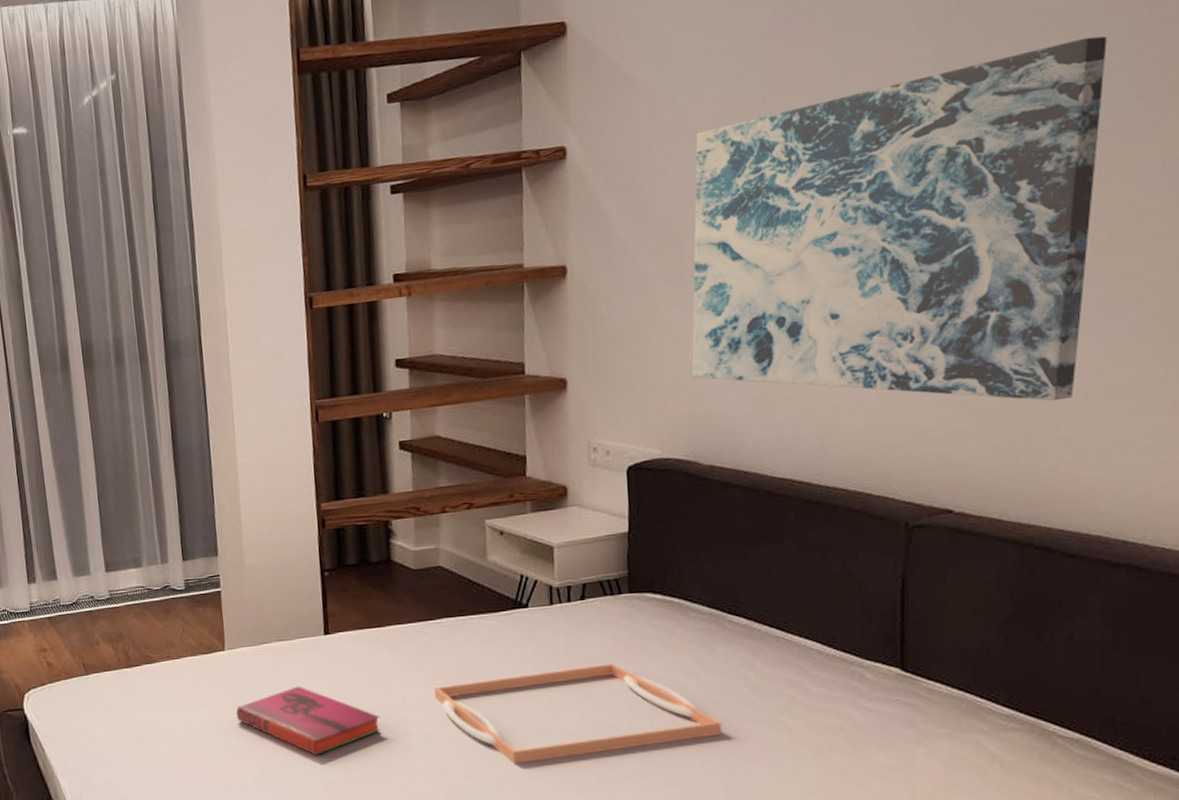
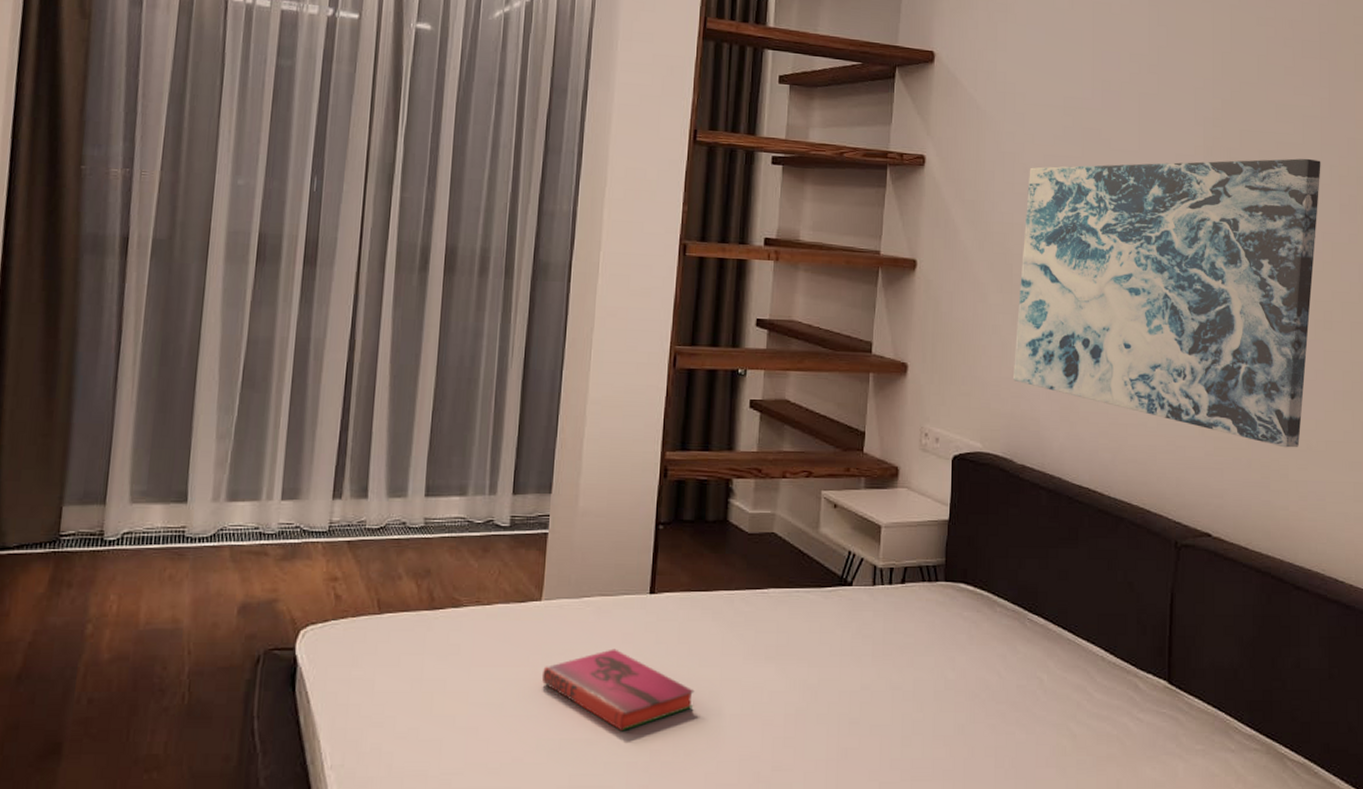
serving tray: present [434,663,722,764] -> none [752,652,1017,755]

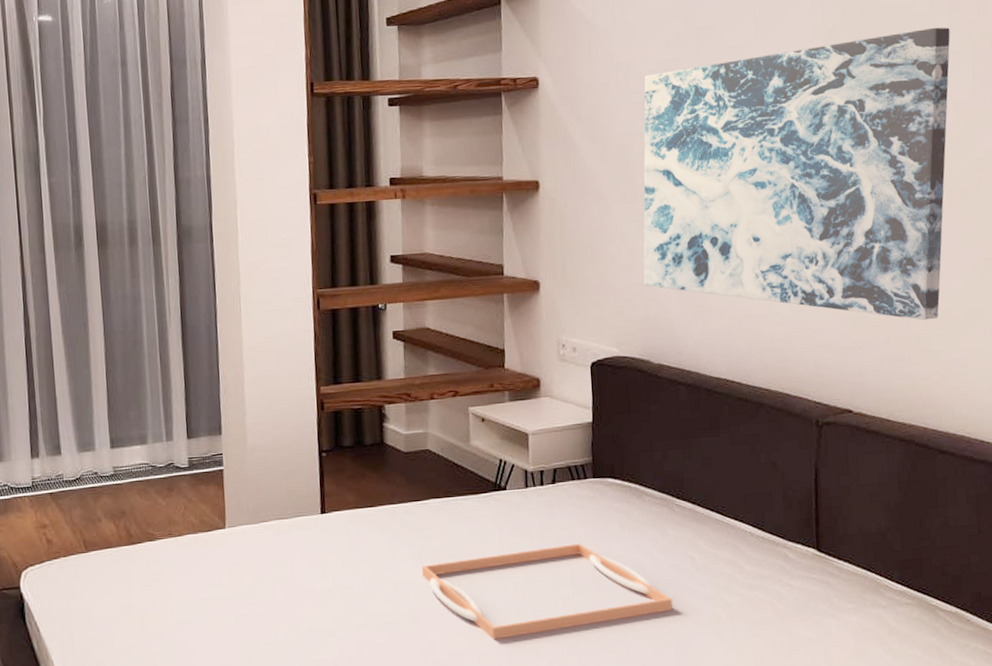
hardback book: present [541,649,695,732] -> none [234,564,372,634]
serving tray: none [752,652,1017,755] -> present [421,543,673,640]

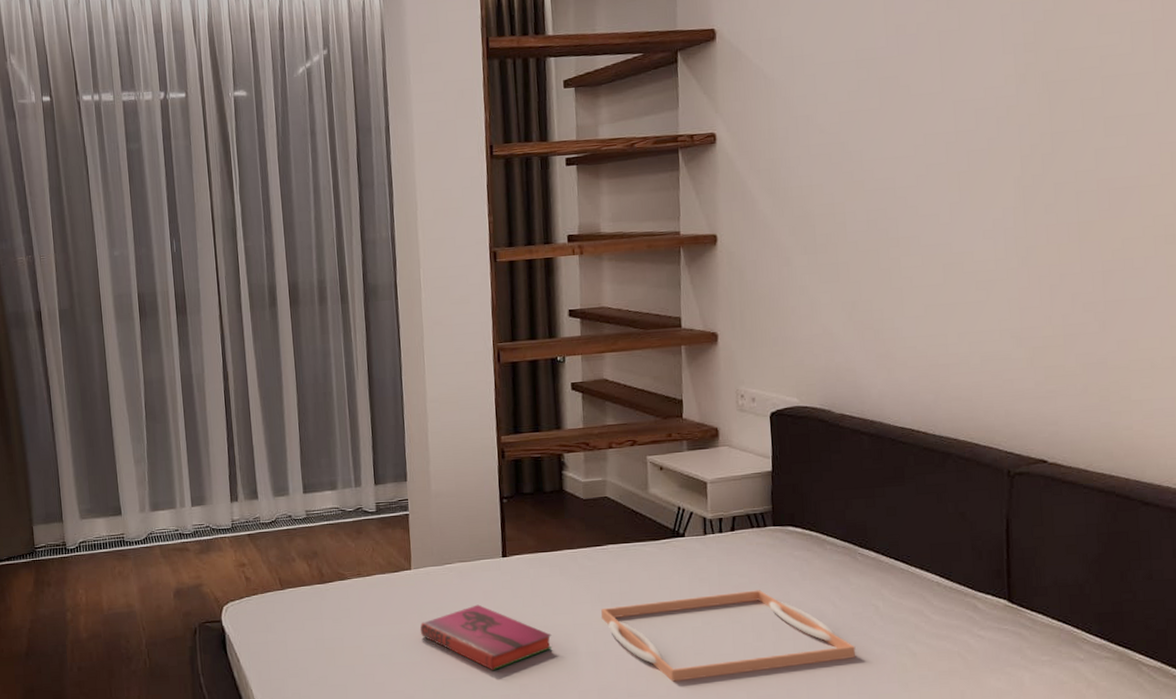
hardback book: none [234,564,372,634] -> present [420,604,553,671]
wall art: present [643,27,950,321] -> none [824,67,1155,369]

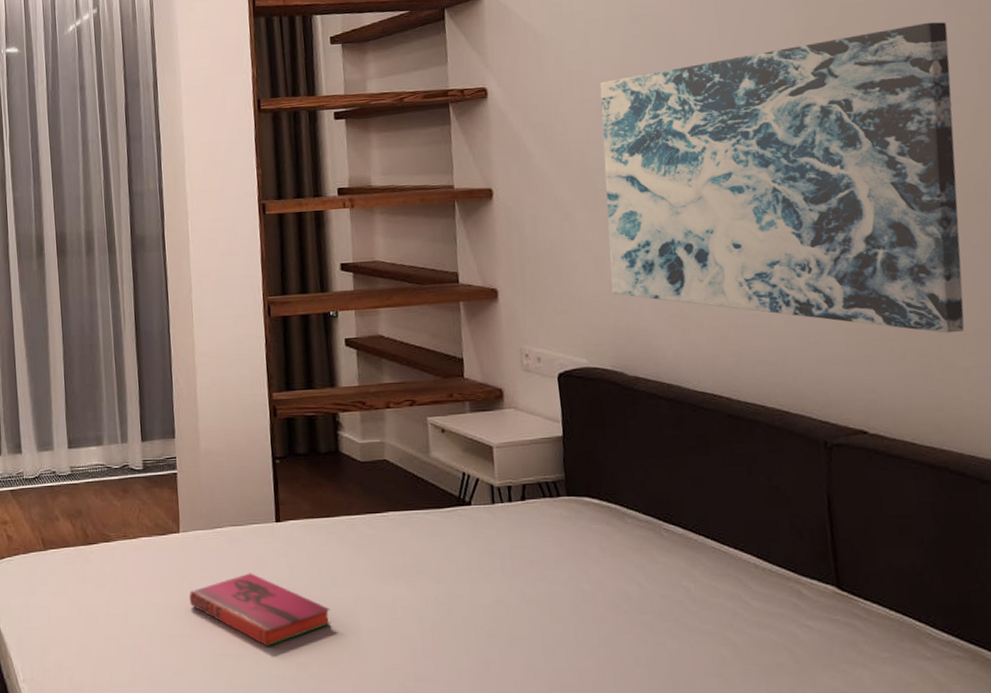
serving tray: present [600,590,856,682] -> none [382,566,668,667]
wall art: none [824,67,1155,369] -> present [600,22,965,334]

